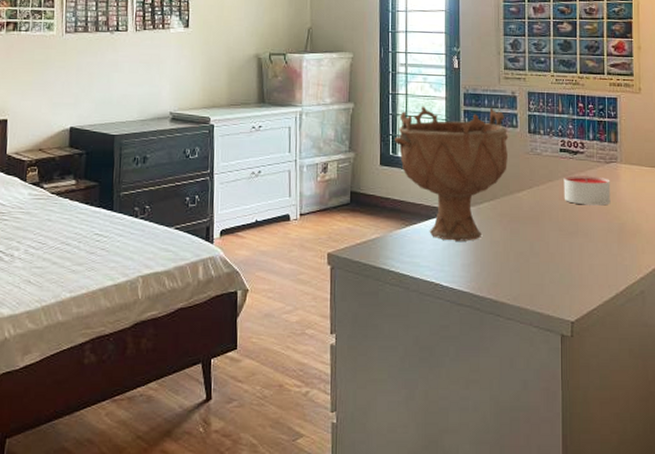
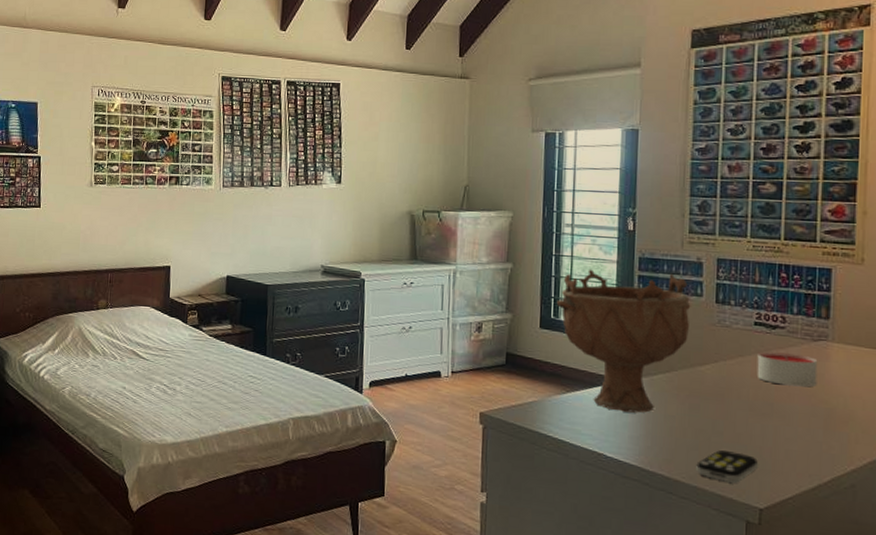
remote control: none [519,270,568,300] -> present [696,450,758,483]

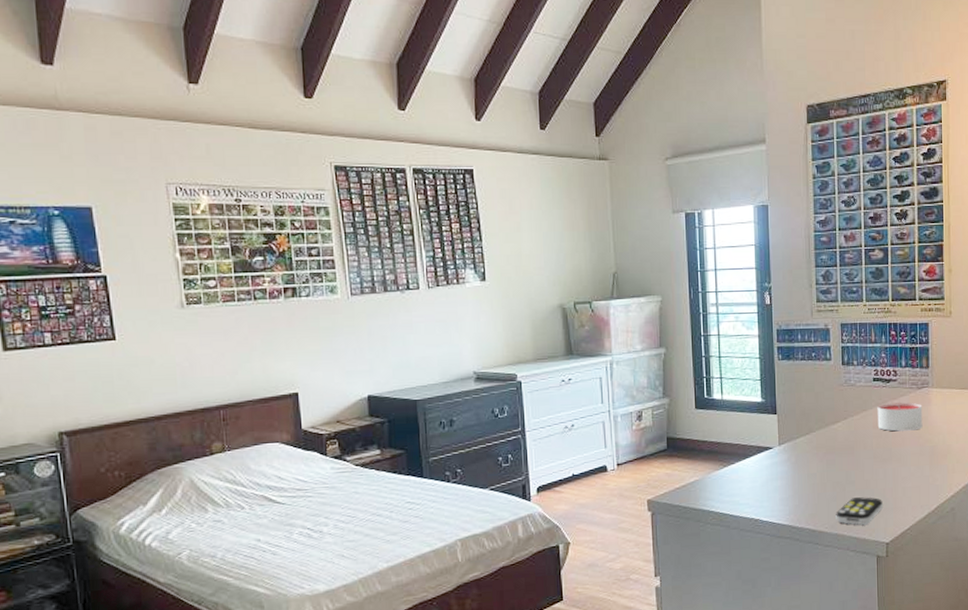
decorative bowl: present [556,269,691,413] -> none [708,341,823,477]

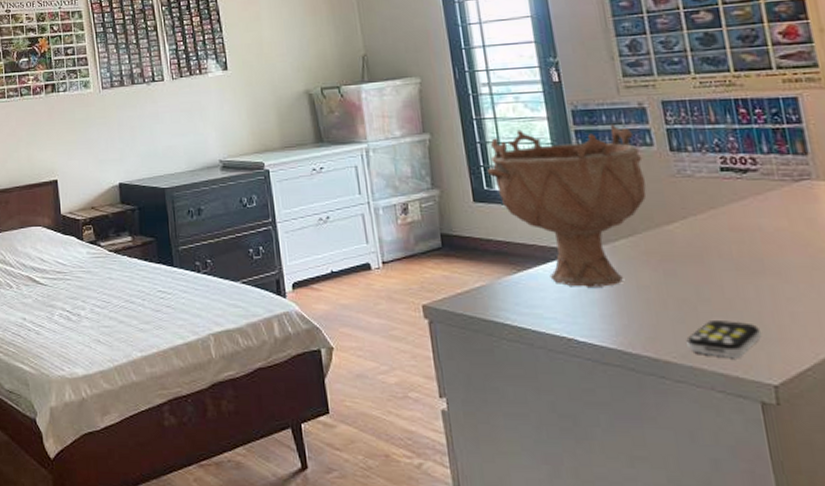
decorative bowl: none [708,341,823,477] -> present [487,123,647,287]
candle: present [877,402,923,432] -> none [731,199,811,237]

